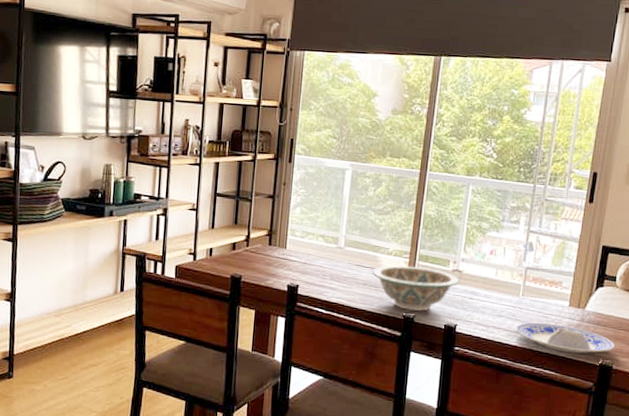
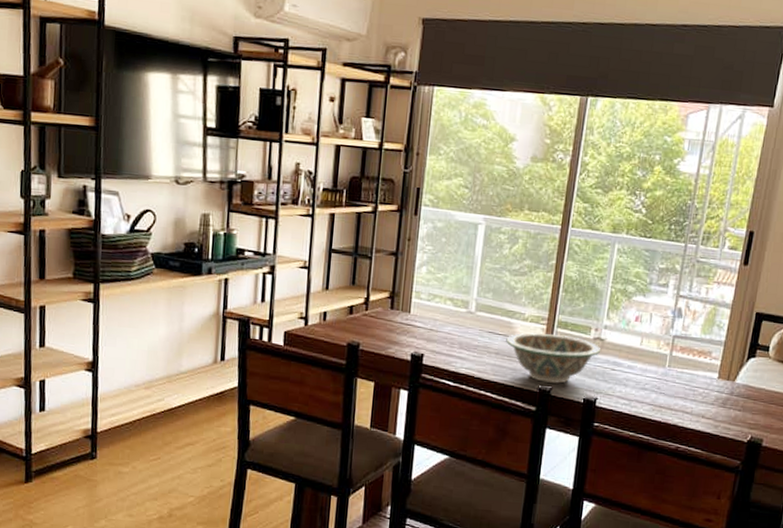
plate: present [515,322,615,354] -> none [659,396,765,430]

